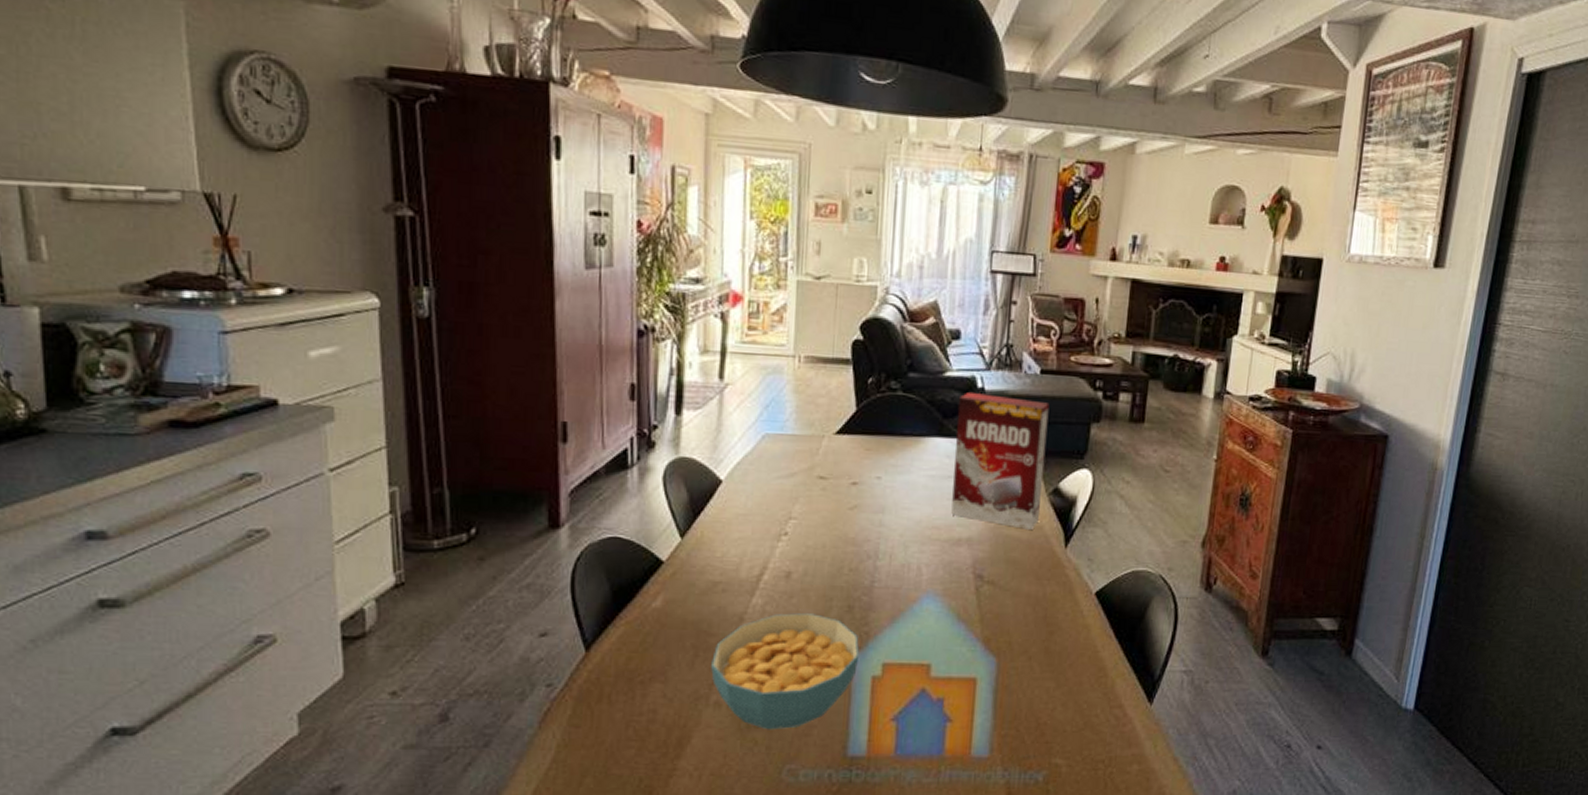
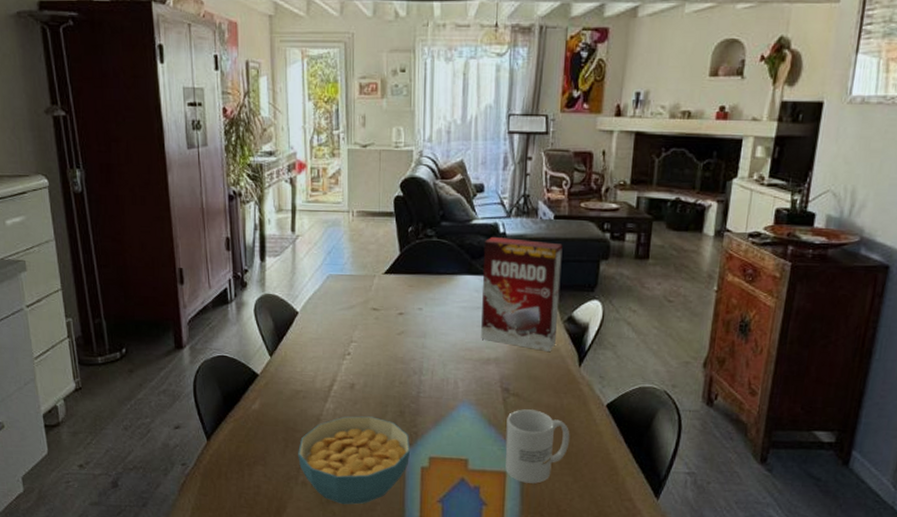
mug: none [976,600,1053,691] -> present [505,409,570,484]

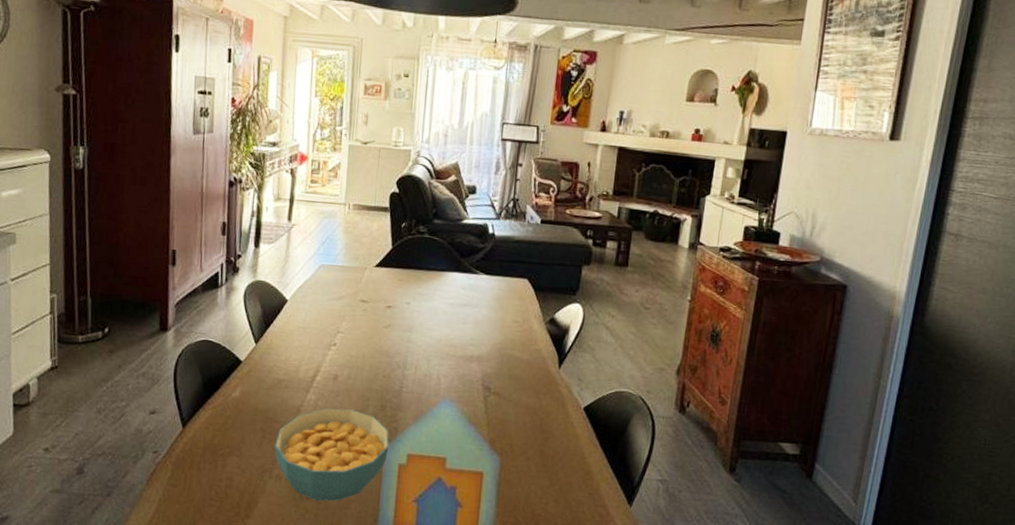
cereal box: present [481,236,563,351] -> none [465,236,548,352]
mug: present [505,409,570,484] -> none [482,408,548,486]

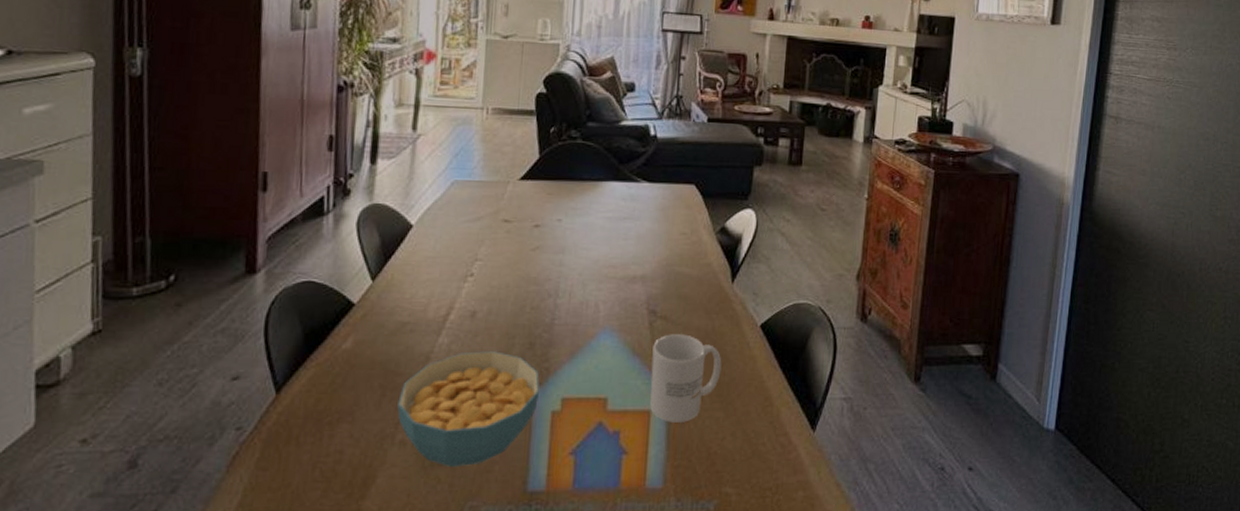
mug: none [482,408,548,486] -> present [650,334,722,423]

